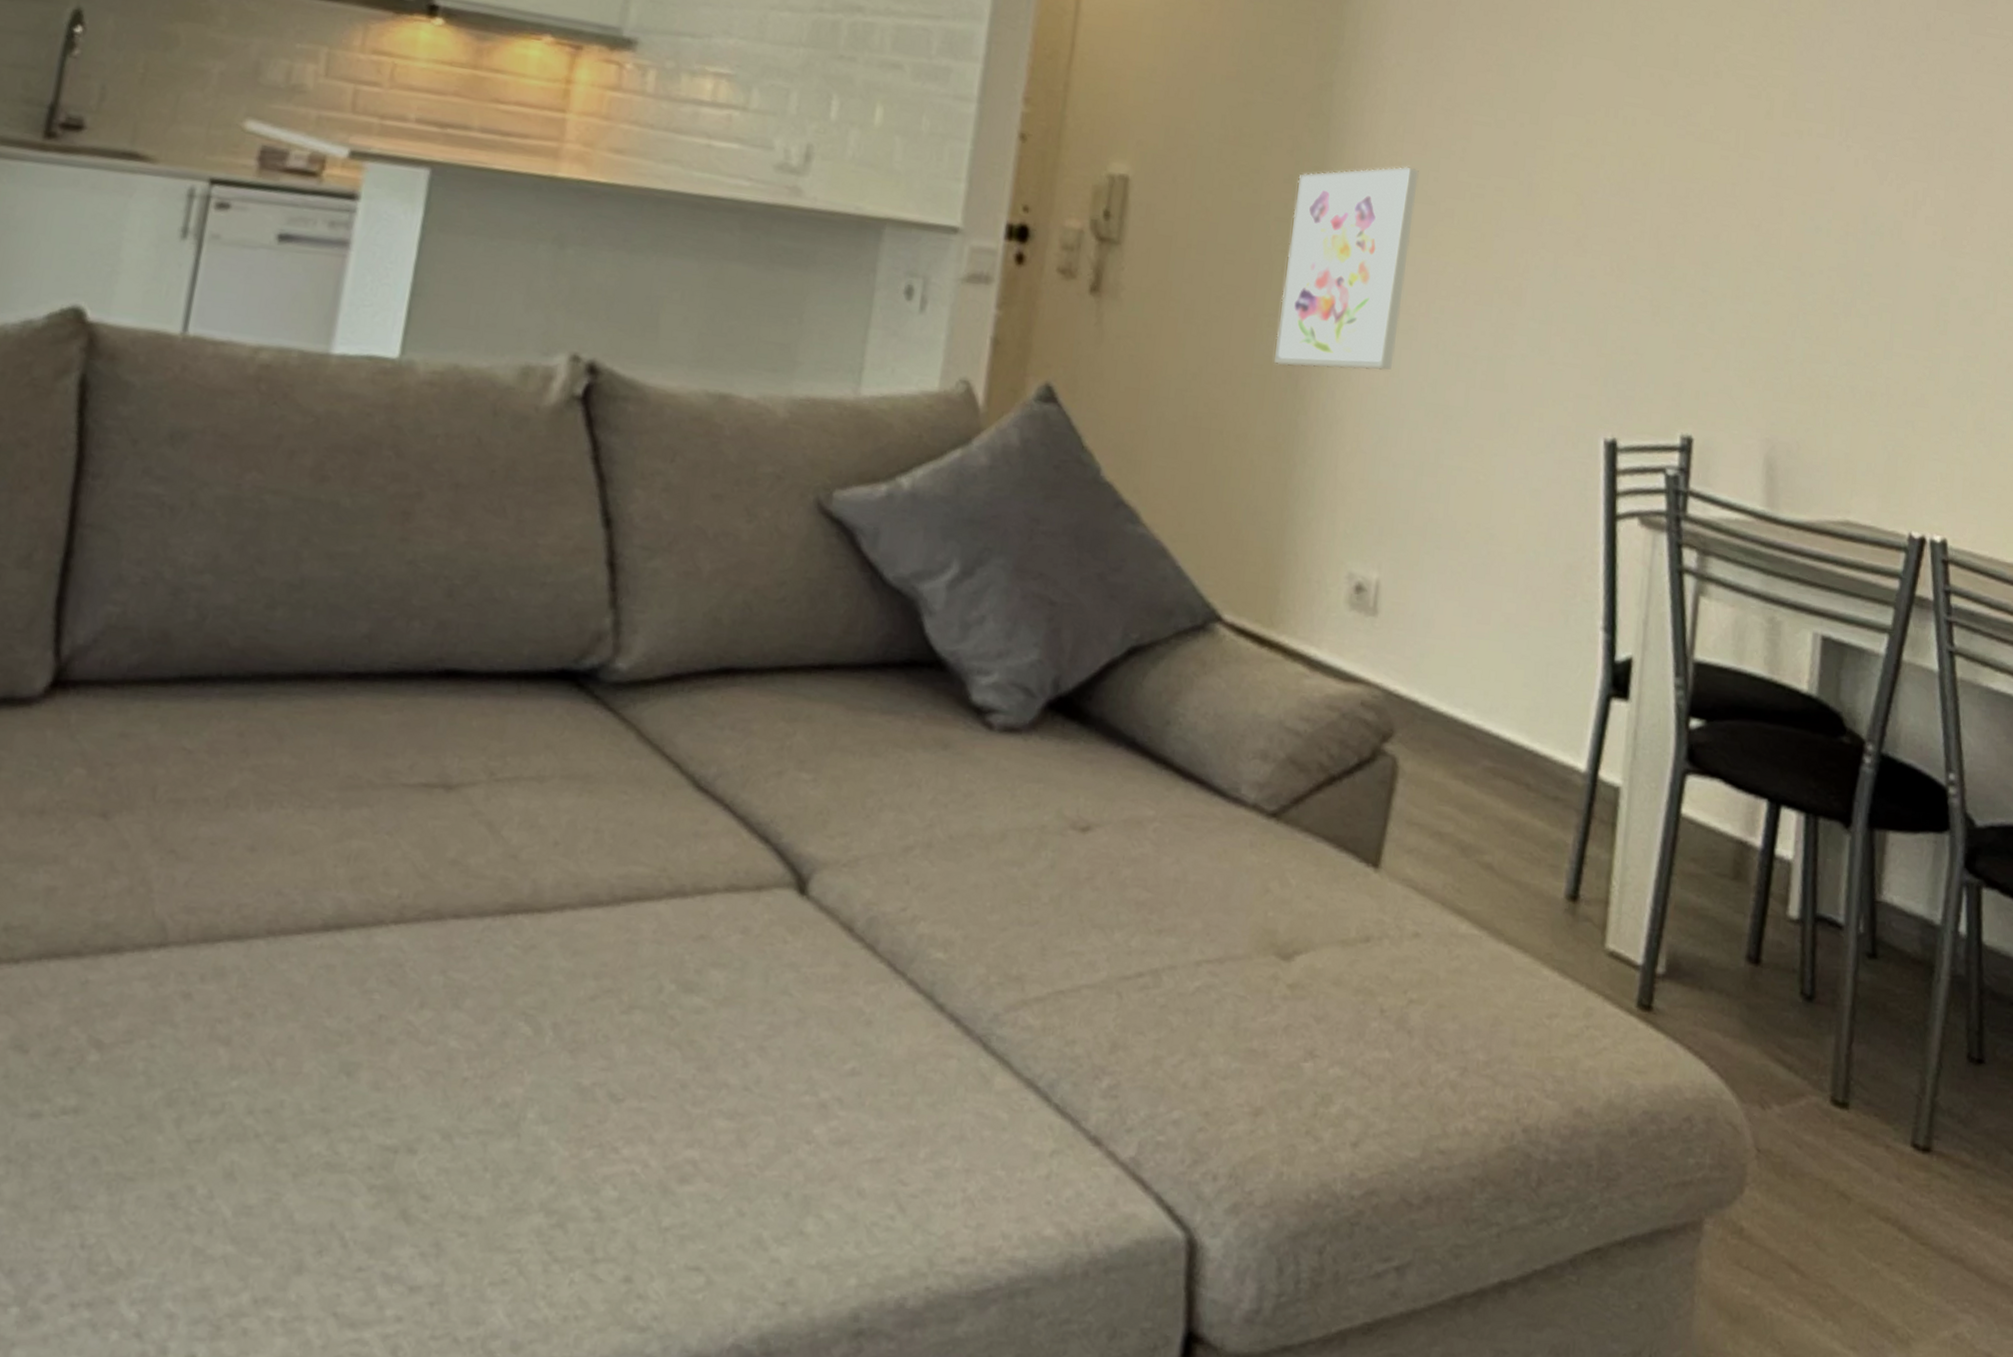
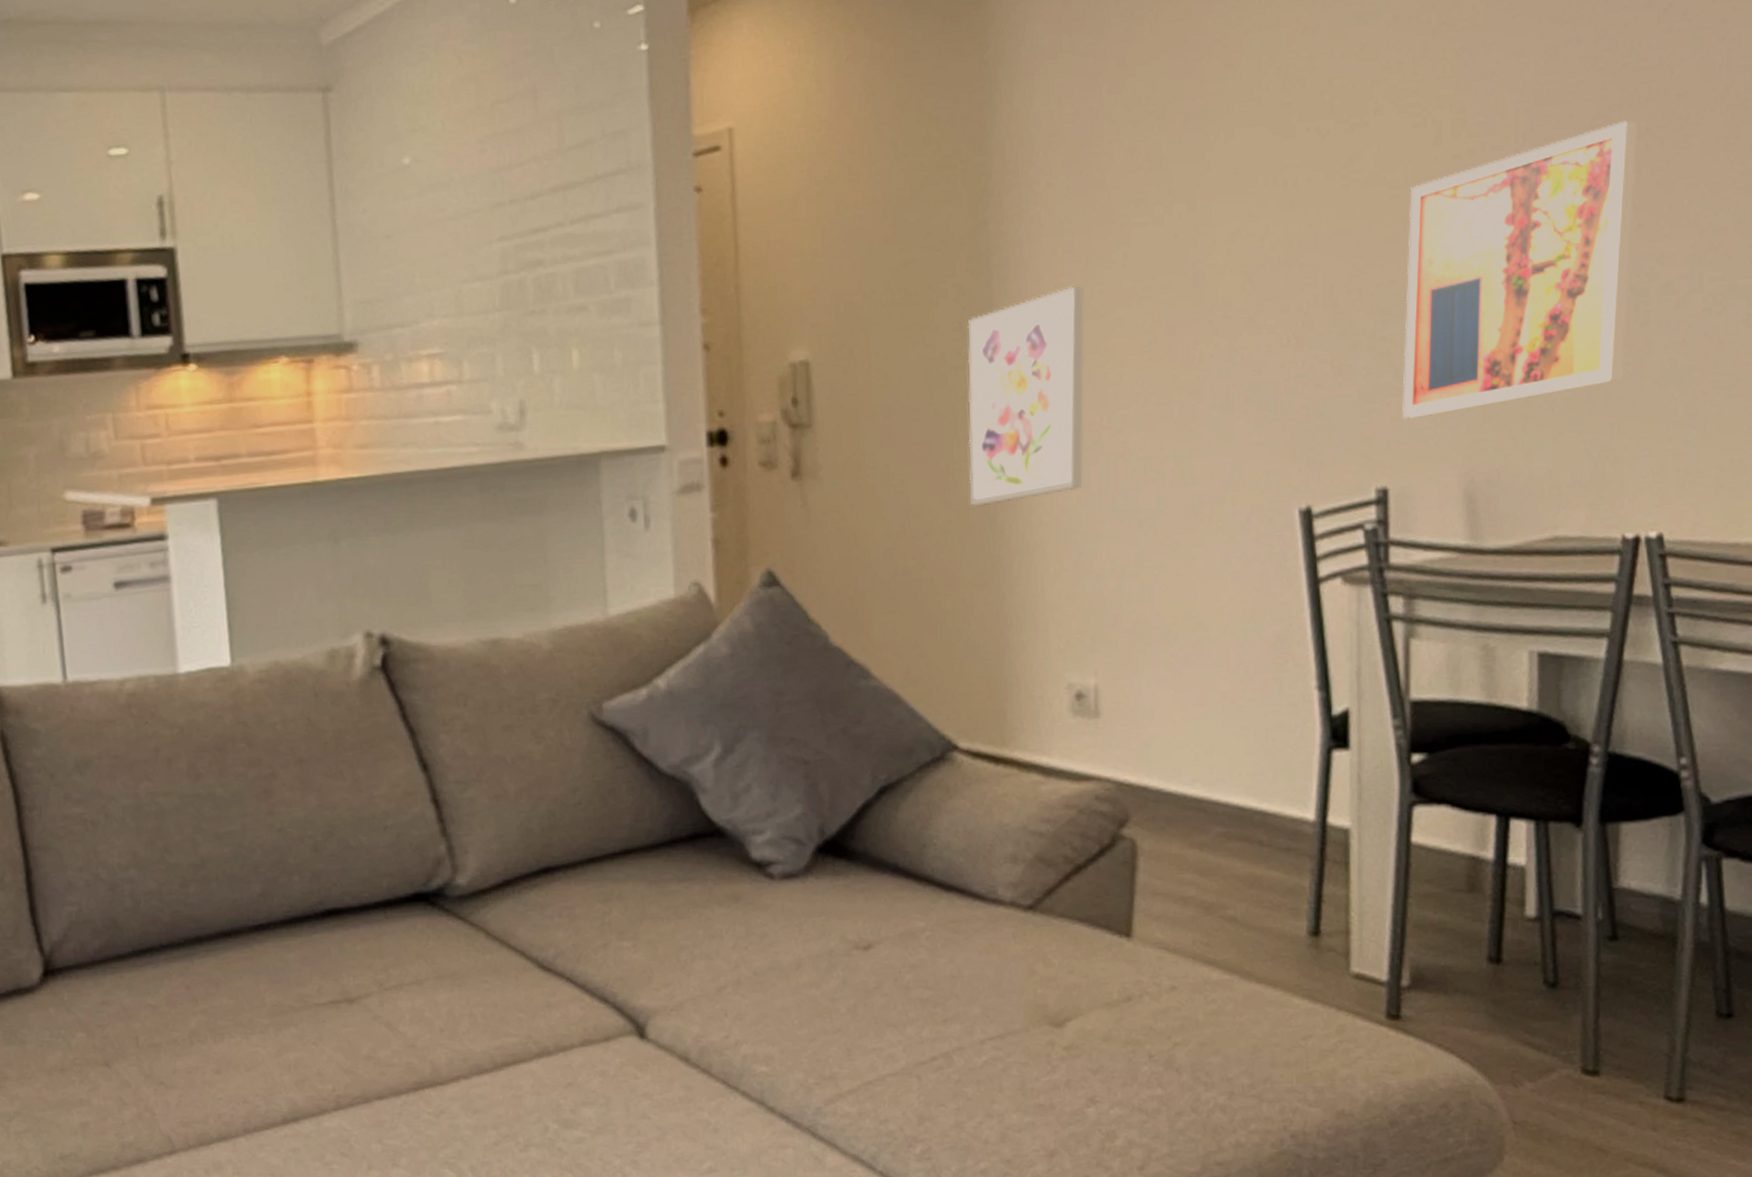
wall art: none [1712,139,1948,382] -> present [1401,120,1637,420]

